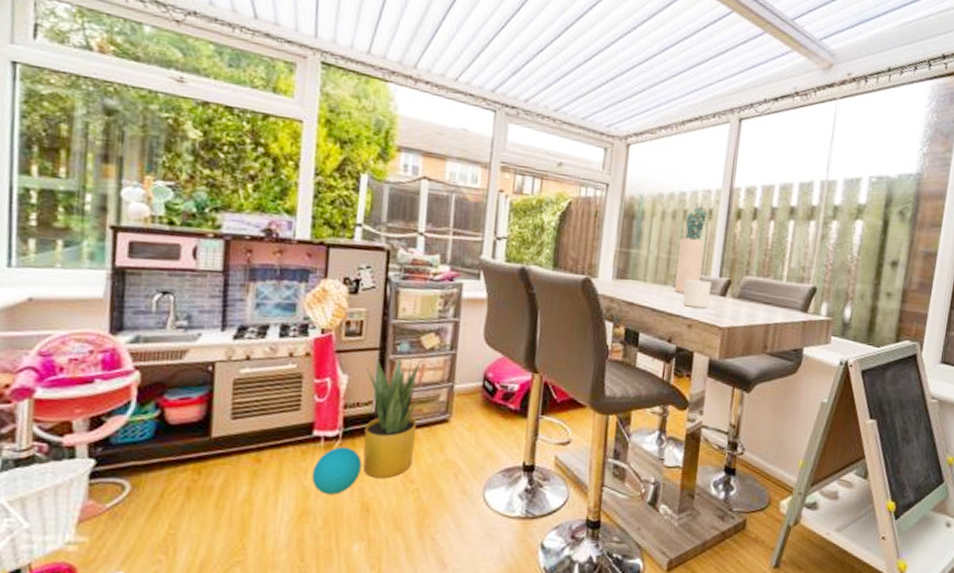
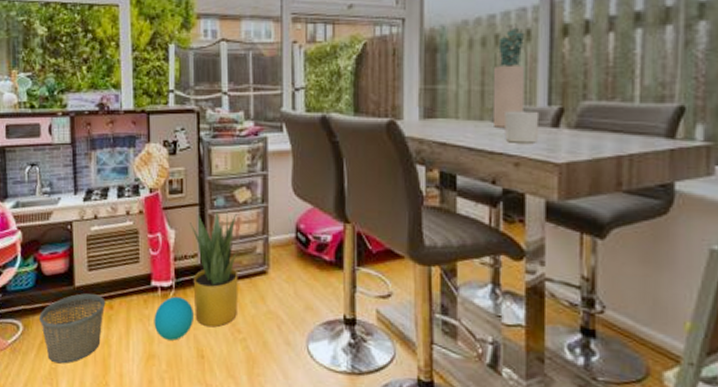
basket: none [156,445,252,528] -> present [39,293,106,364]

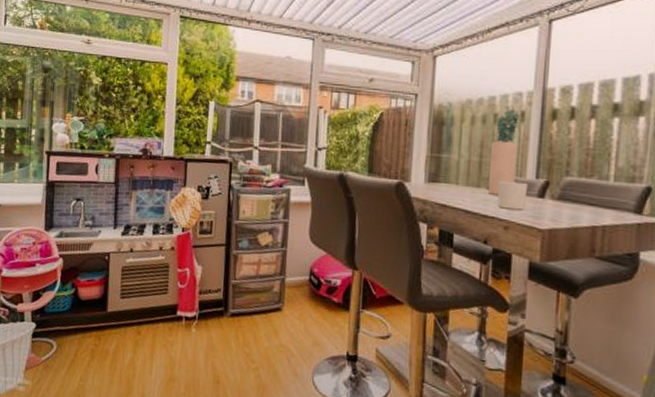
basket: present [39,293,106,364] -> none [72,318,135,382]
ball: present [154,296,193,341] -> none [176,326,213,366]
planter: present [190,212,238,328] -> none [214,252,258,357]

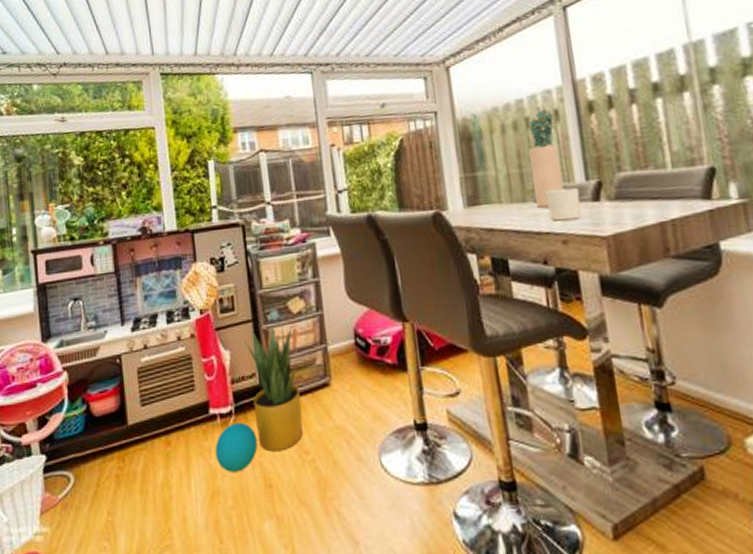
ball: none [176,326,213,366] -> present [215,422,258,472]
planter: none [214,252,258,357] -> present [245,325,303,452]

